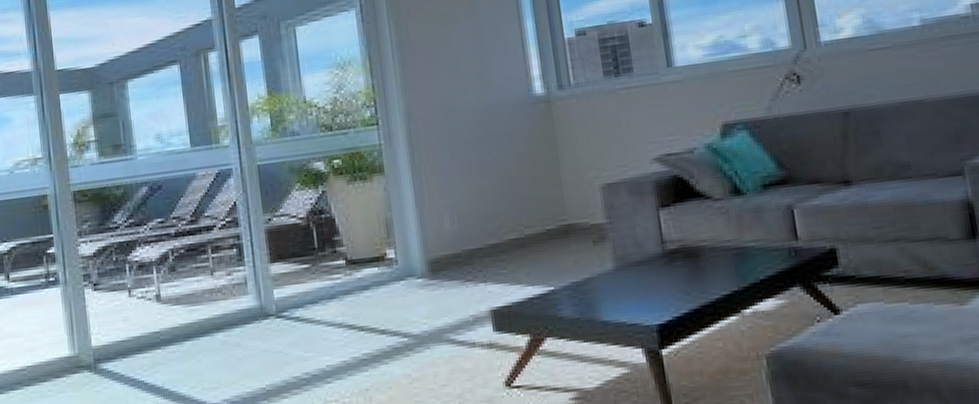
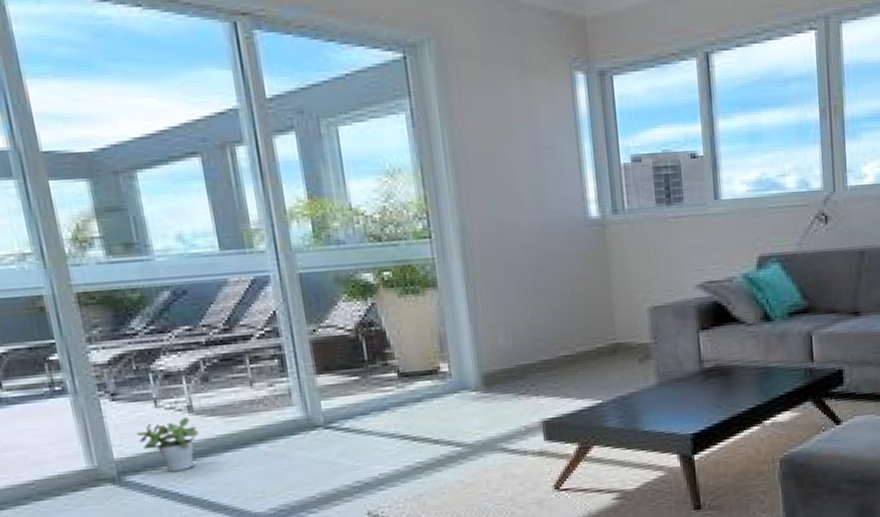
potted plant: none [112,305,165,360] -> present [136,416,199,472]

